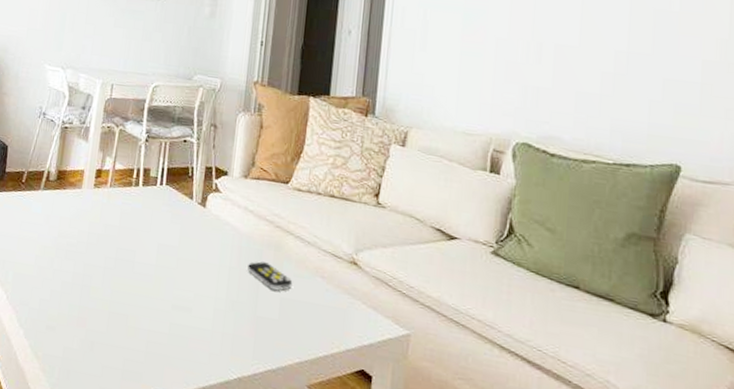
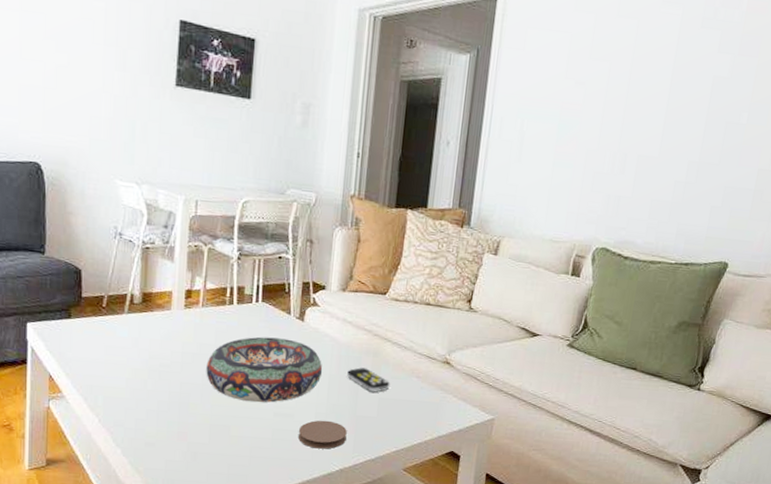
decorative bowl: none [109,221,223,293] -> present [206,336,323,403]
coaster: none [196,317,247,353] -> present [298,420,347,449]

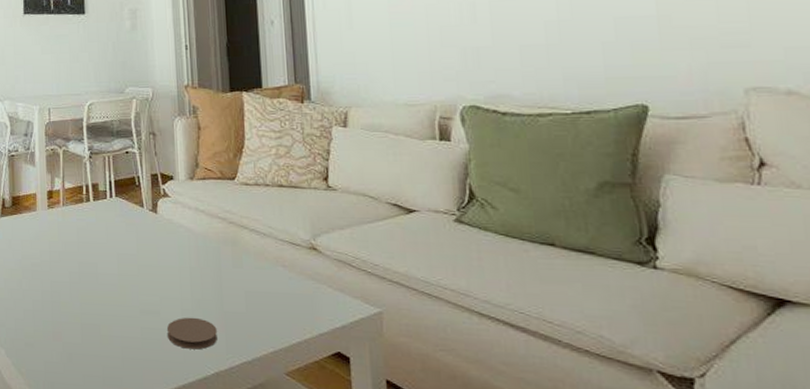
decorative bowl: present [206,336,323,403] -> none [72,231,183,299]
remote control: present [347,367,390,392] -> none [208,258,255,285]

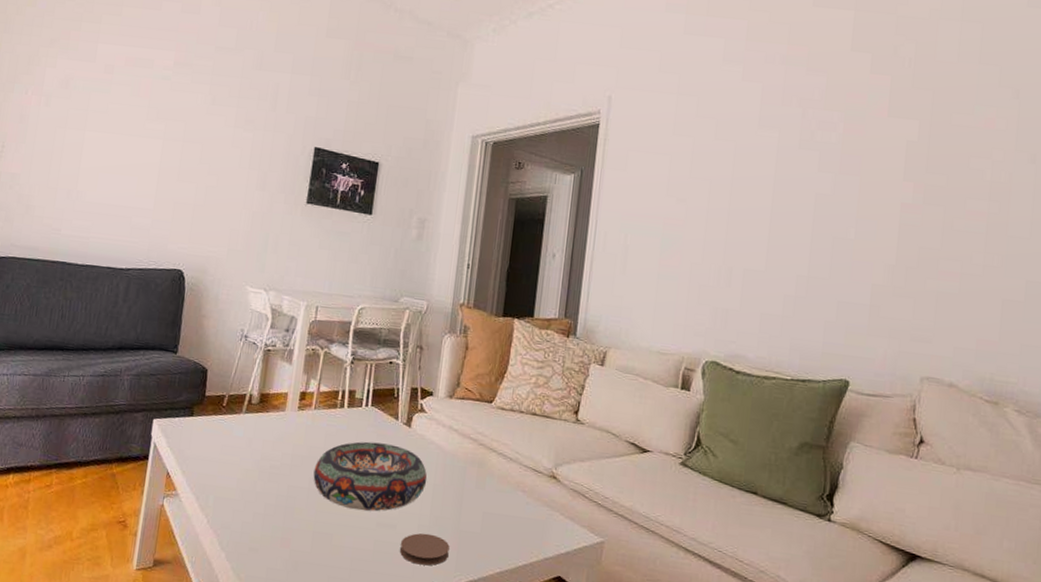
decorative bowl: none [72,231,183,299] -> present [313,441,427,511]

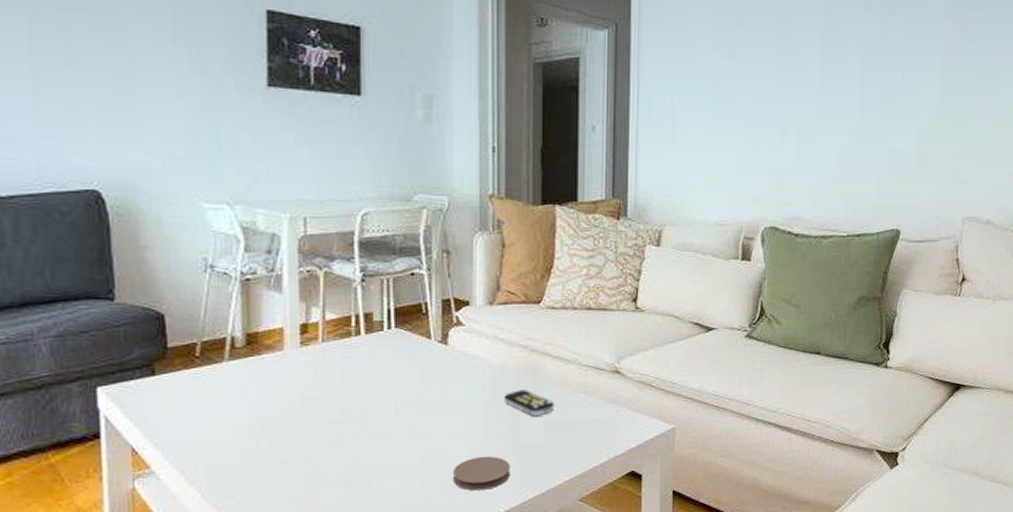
decorative bowl: present [313,441,427,511] -> none [333,367,475,447]
remote control: none [451,478,495,506] -> present [504,390,555,416]

